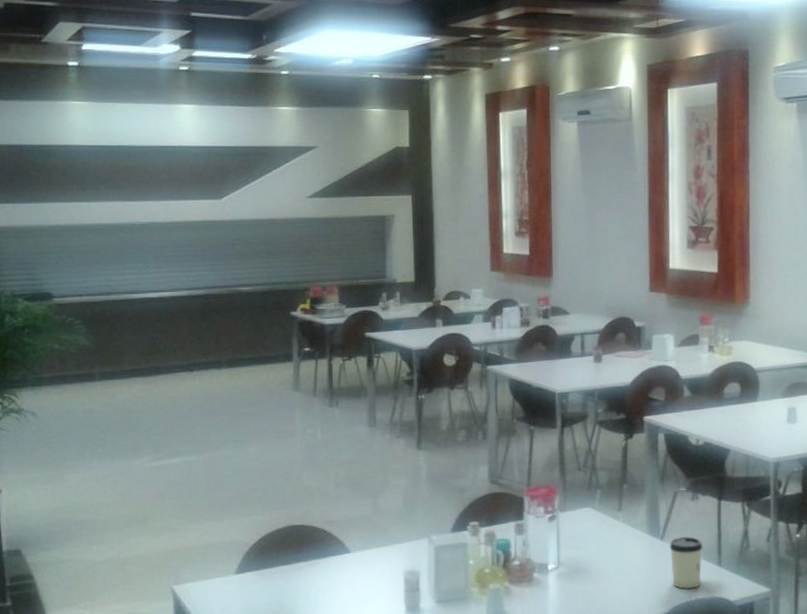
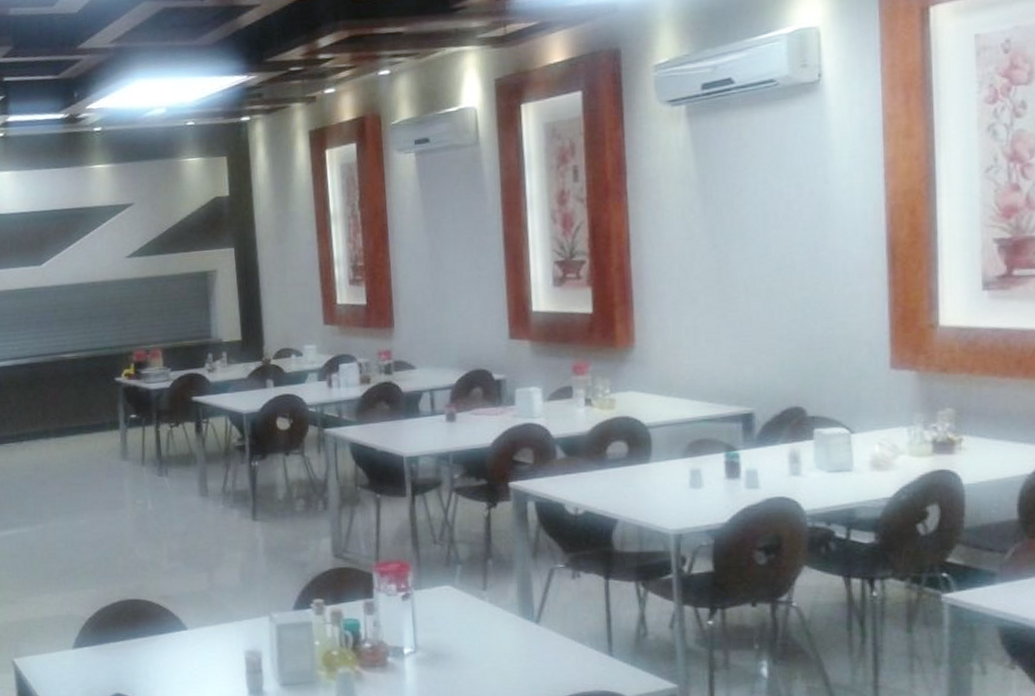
cup: present [669,536,703,589] -> none [547,621,589,681]

